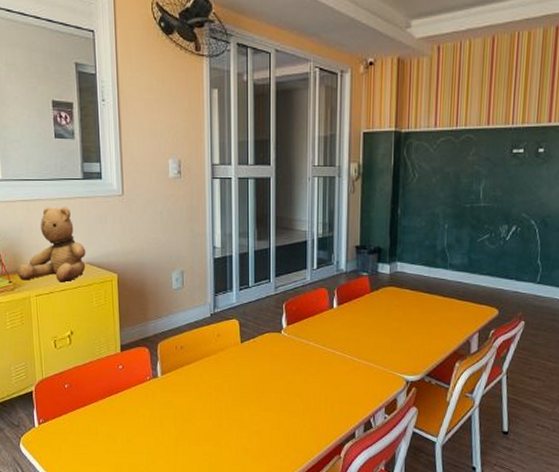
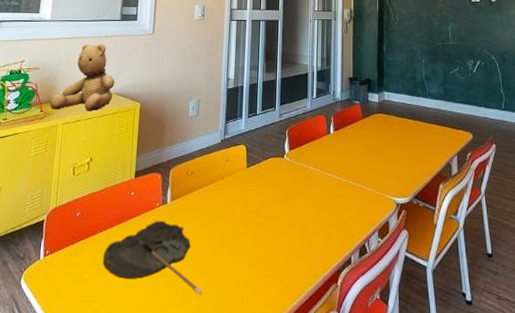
paint palette: none [97,393,201,462] -> present [102,220,202,295]

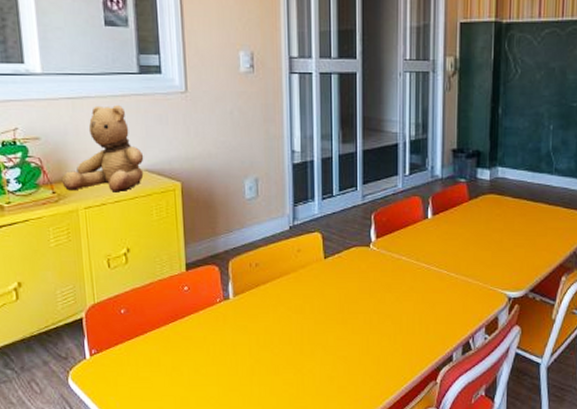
paint palette: present [102,220,202,295] -> none [160,317,280,394]

